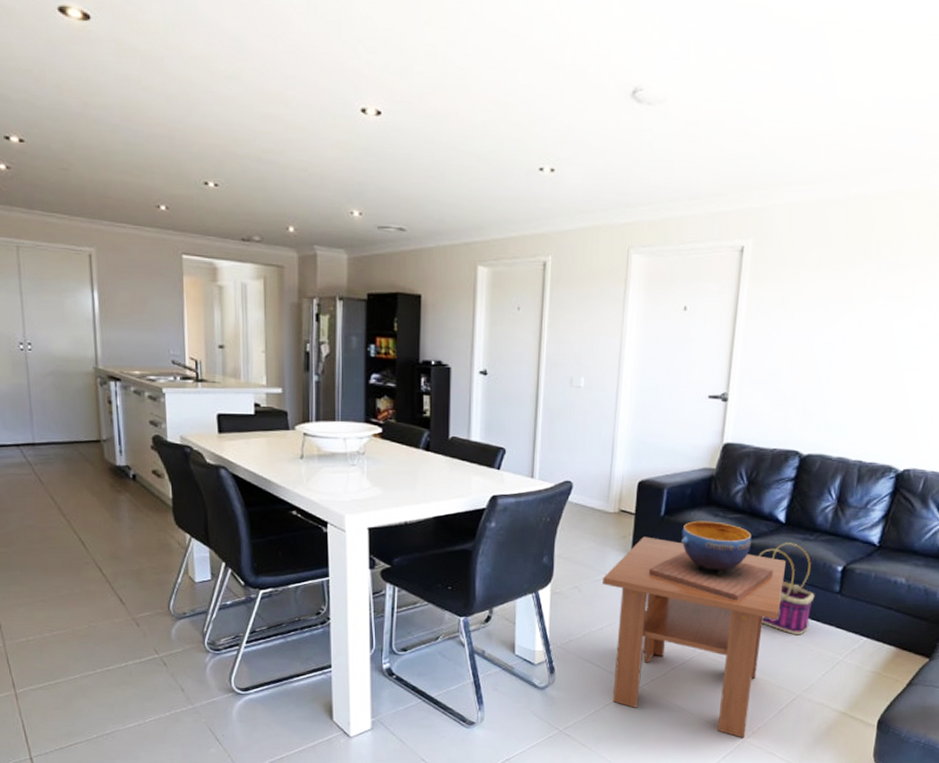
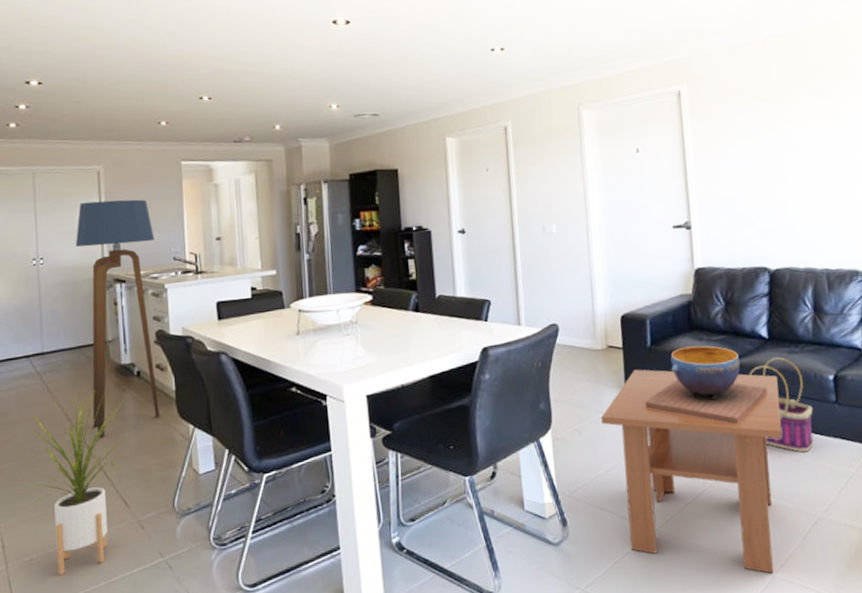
house plant: none [17,488,131,658] -> present [23,390,135,575]
floor lamp: none [65,287,156,536] -> present [75,199,160,438]

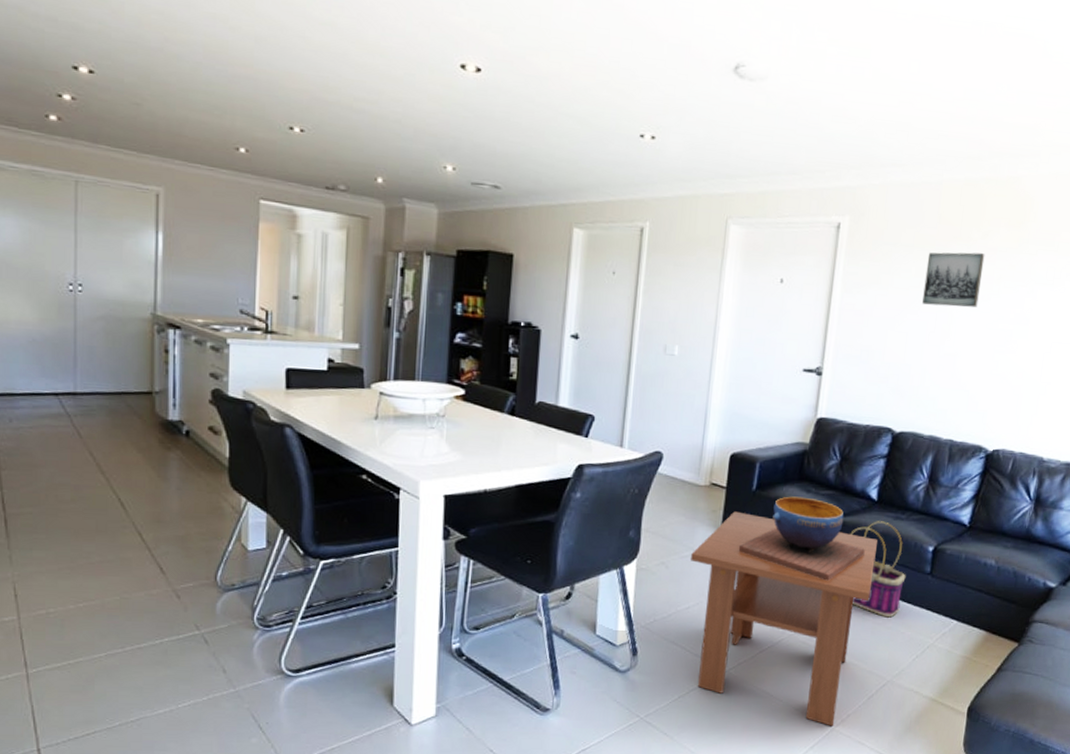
house plant: present [23,390,135,575] -> none [42,443,179,633]
floor lamp: present [75,199,160,438] -> none [122,227,220,497]
wall art: none [766,94,823,149] -> present [922,252,985,308]

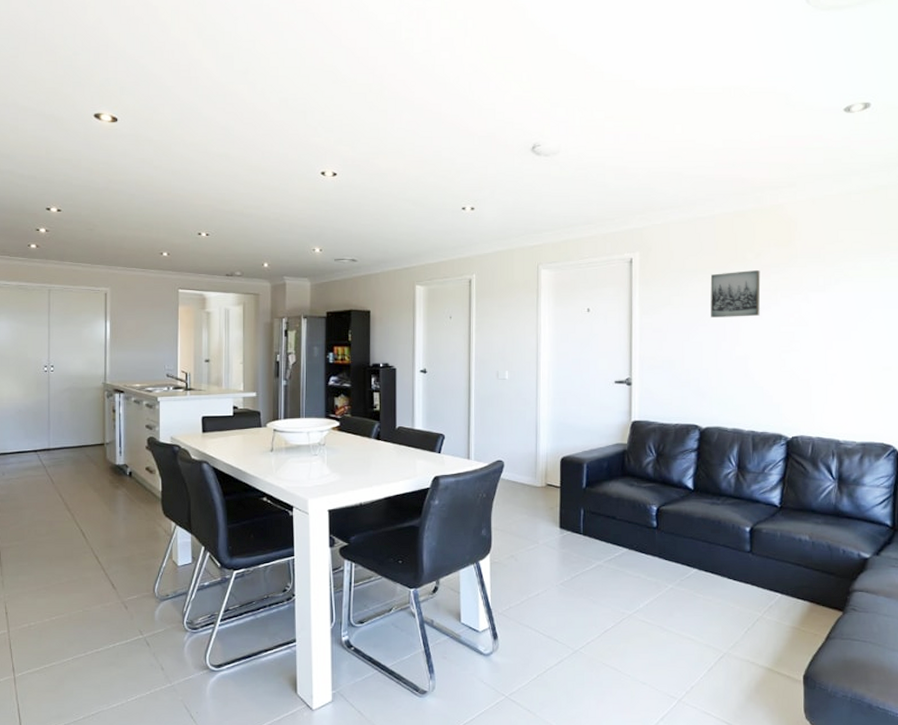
coffee table: present [691,511,878,726] -> none [536,507,699,698]
decorative bowl: present [738,496,865,581] -> none [576,491,688,564]
basket: present [850,521,906,618] -> none [673,507,728,594]

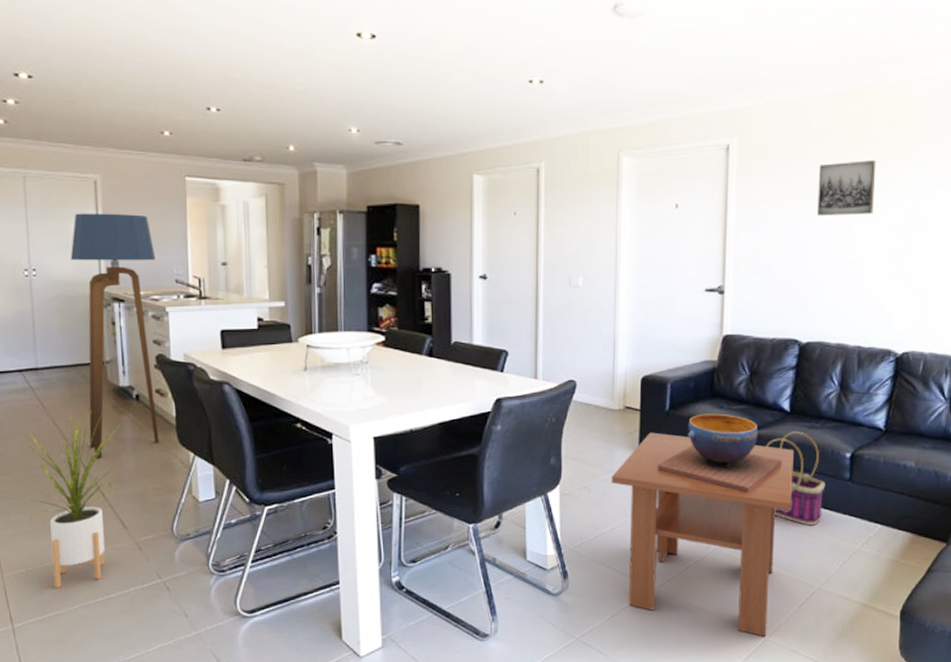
house plant: none [26,485,125,642] -> present [17,410,134,588]
floor lamp: none [82,319,152,527] -> present [70,213,159,459]
coffee table: none [536,507,699,698] -> present [612,432,794,637]
decorative bowl: none [576,491,688,564] -> present [657,413,782,494]
basket: none [673,507,728,594] -> present [766,431,826,526]

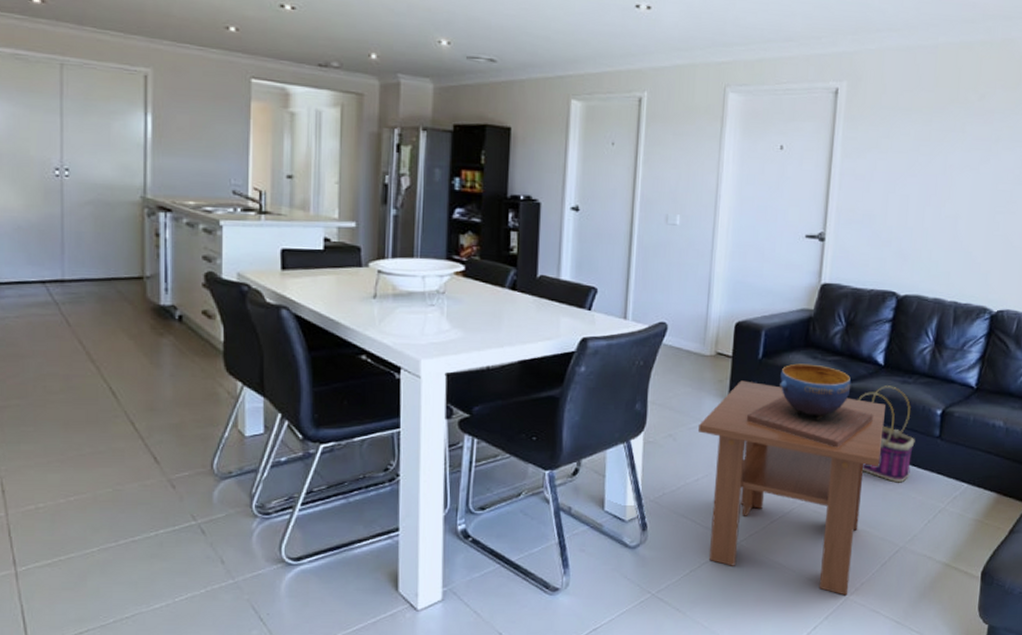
house plant: present [17,410,134,588] -> none [30,330,173,528]
floor lamp: present [70,213,159,459] -> none [111,109,212,385]
wall art: present [817,160,876,216] -> none [922,114,983,169]

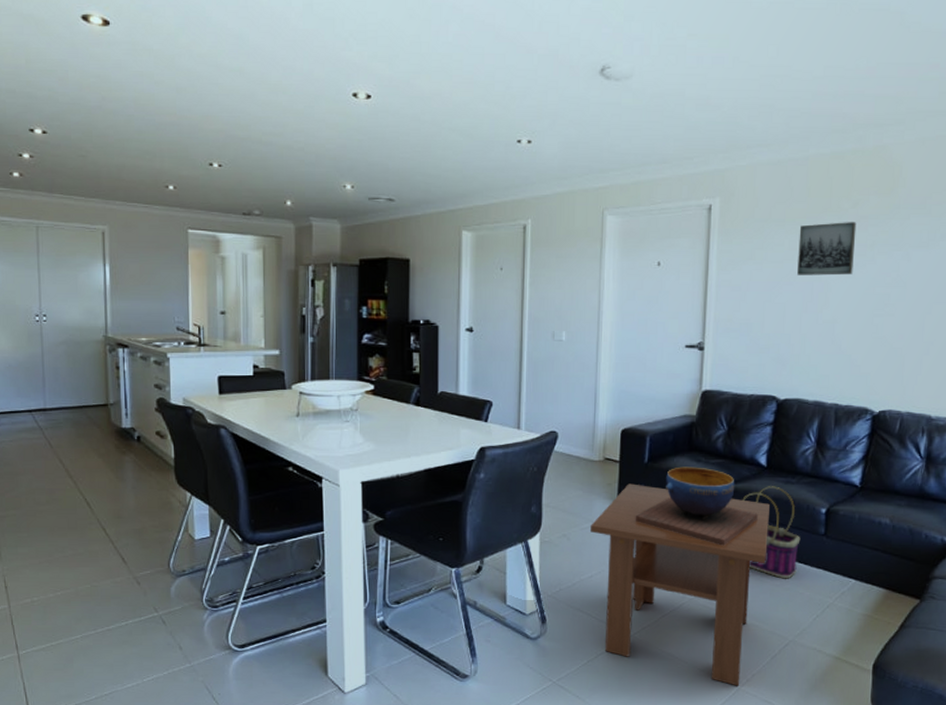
wall art: none [922,114,983,169] -> present [797,222,857,276]

